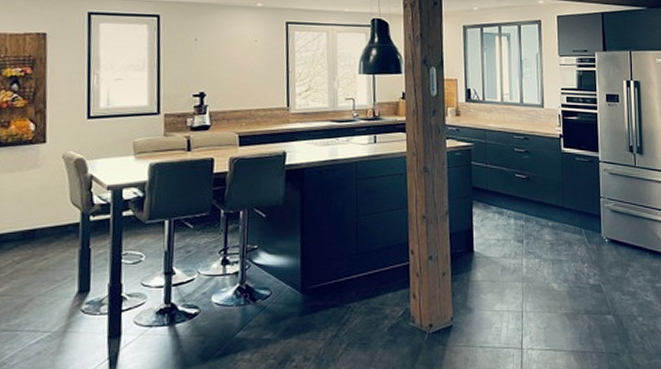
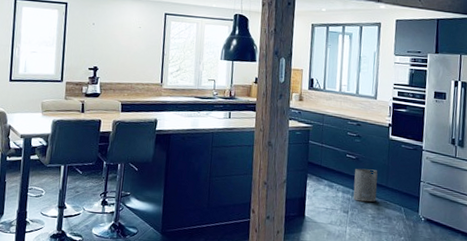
trash can: none [526,189,553,227] -> present [353,168,378,202]

